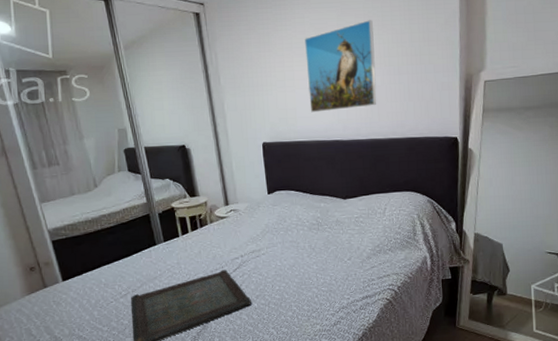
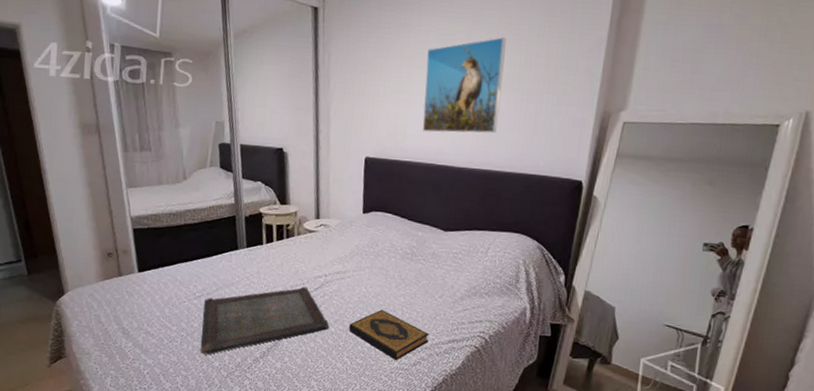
hardback book: none [270,279,345,323] -> present [349,310,430,360]

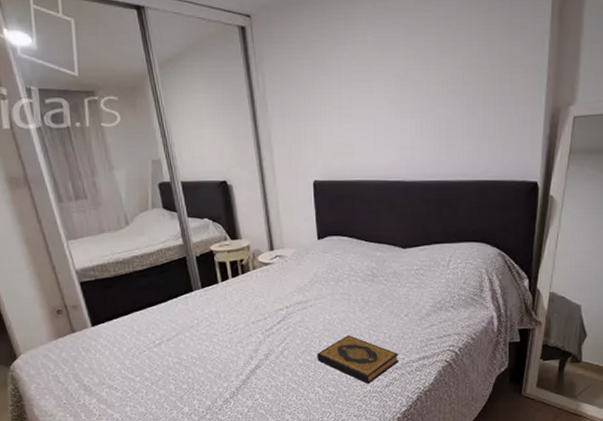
serving tray: present [200,286,330,355] -> none [164,321,297,402]
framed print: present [422,37,506,134] -> none [366,40,447,148]

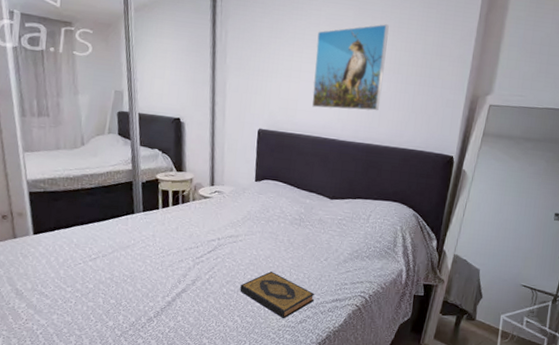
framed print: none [366,40,447,148] -> present [311,24,389,111]

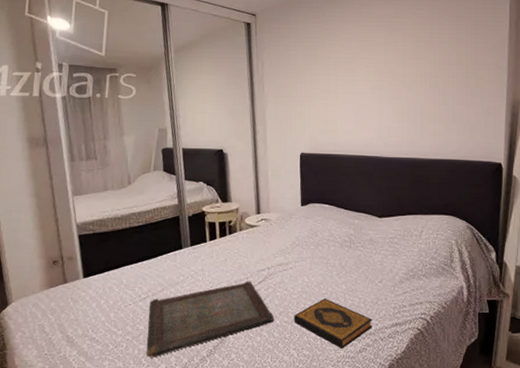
serving tray: none [94,249,222,315] -> present [146,281,275,358]
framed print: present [311,24,389,111] -> none [351,40,420,127]

